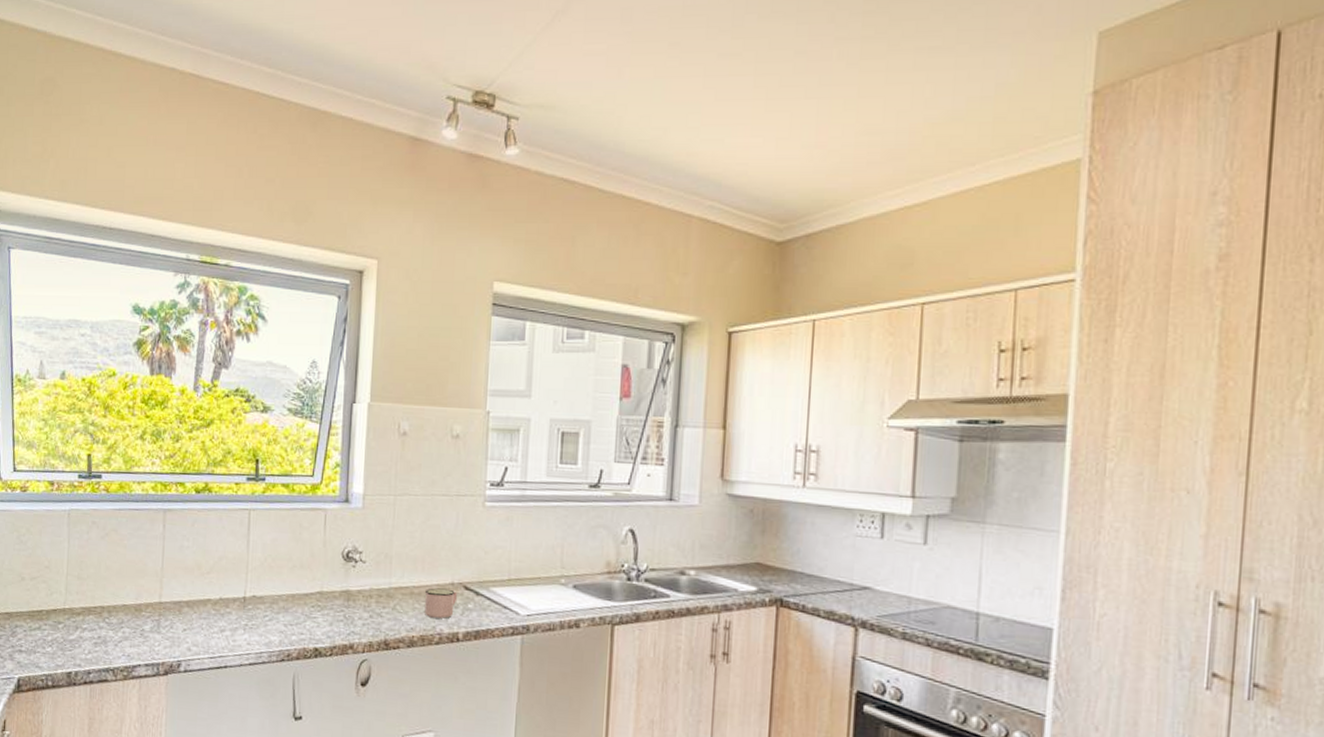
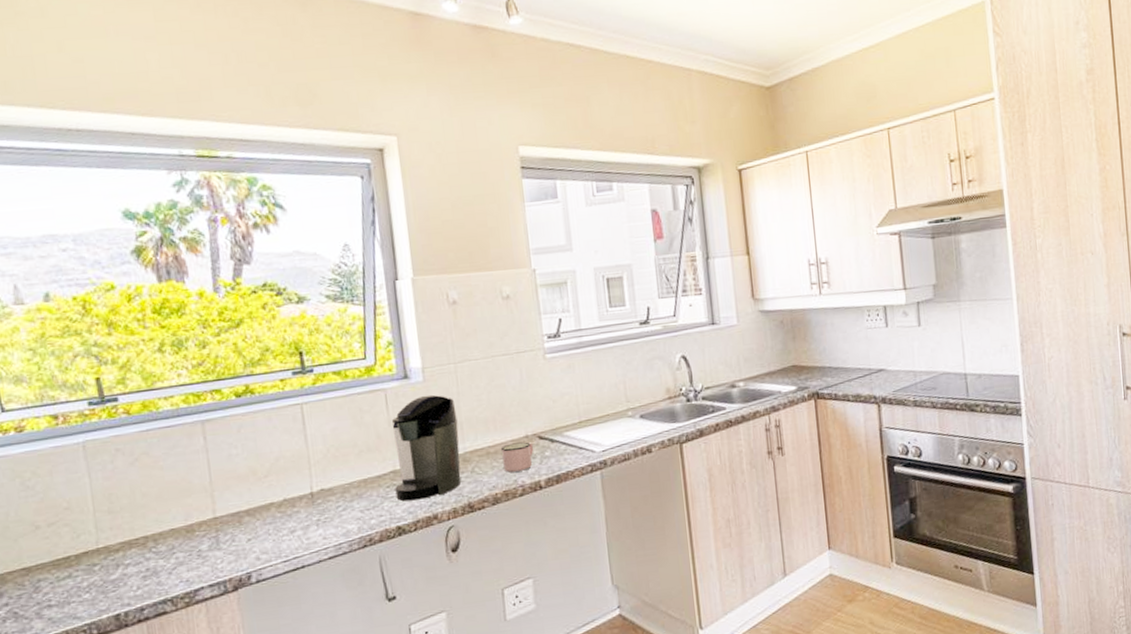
coffee maker: none [318,522,389,626] -> present [391,394,461,501]

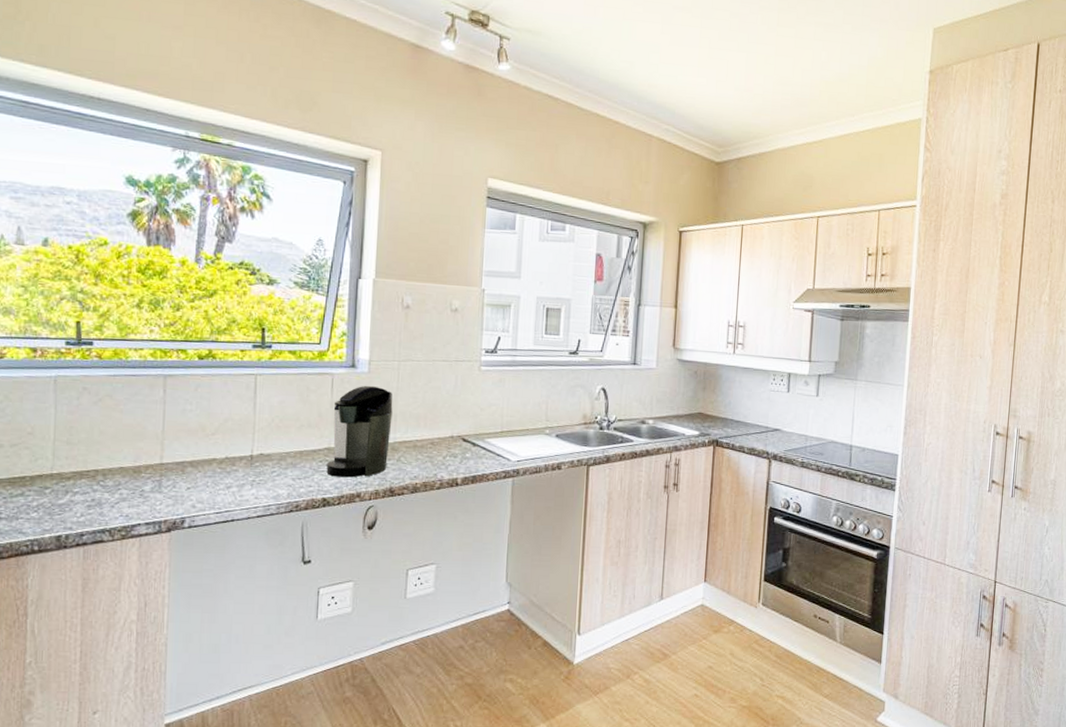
mug: present [502,442,534,473] -> none [427,441,457,467]

